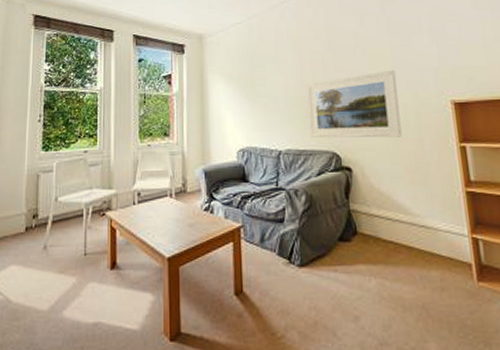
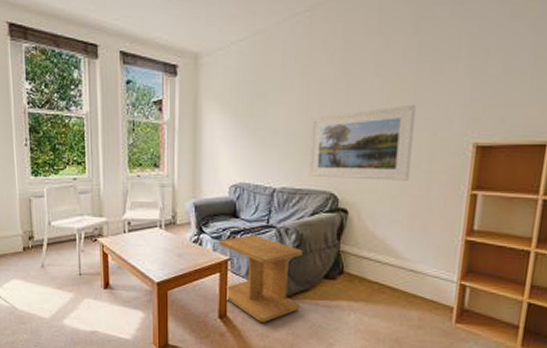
side table: none [230,199,319,296] -> present [219,235,303,322]

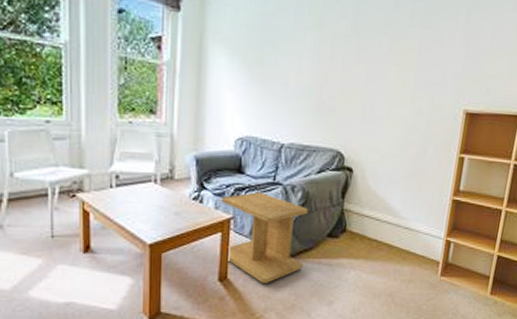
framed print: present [308,104,416,181] -> none [317,68,418,142]

